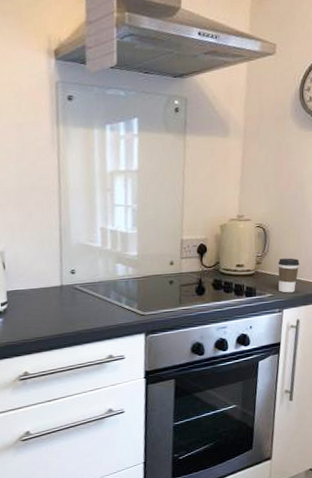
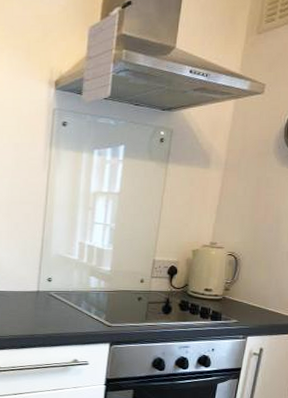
coffee cup: present [278,258,300,293] -> none [245,287,269,321]

